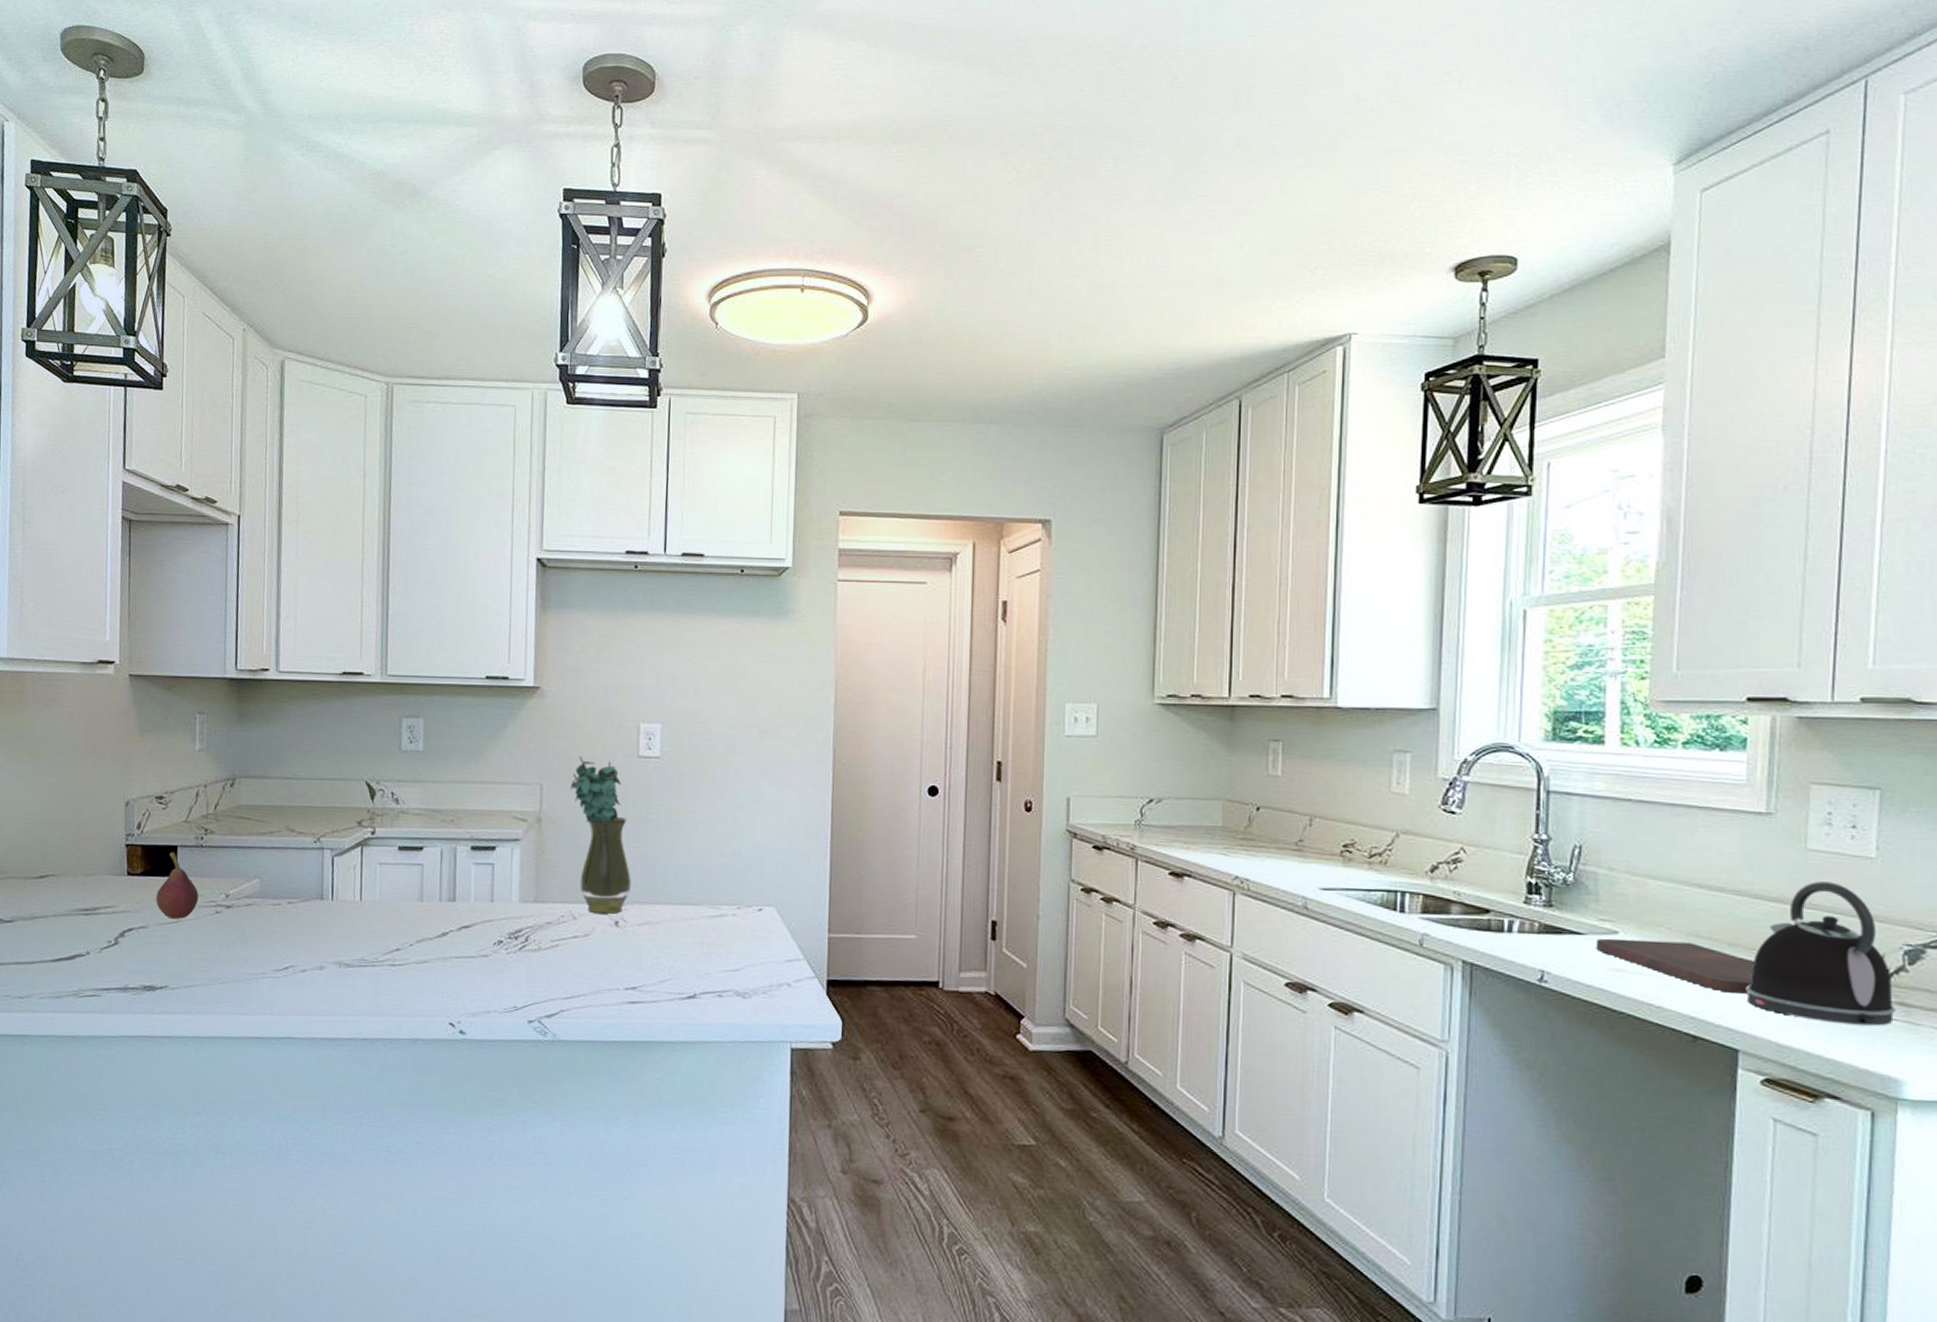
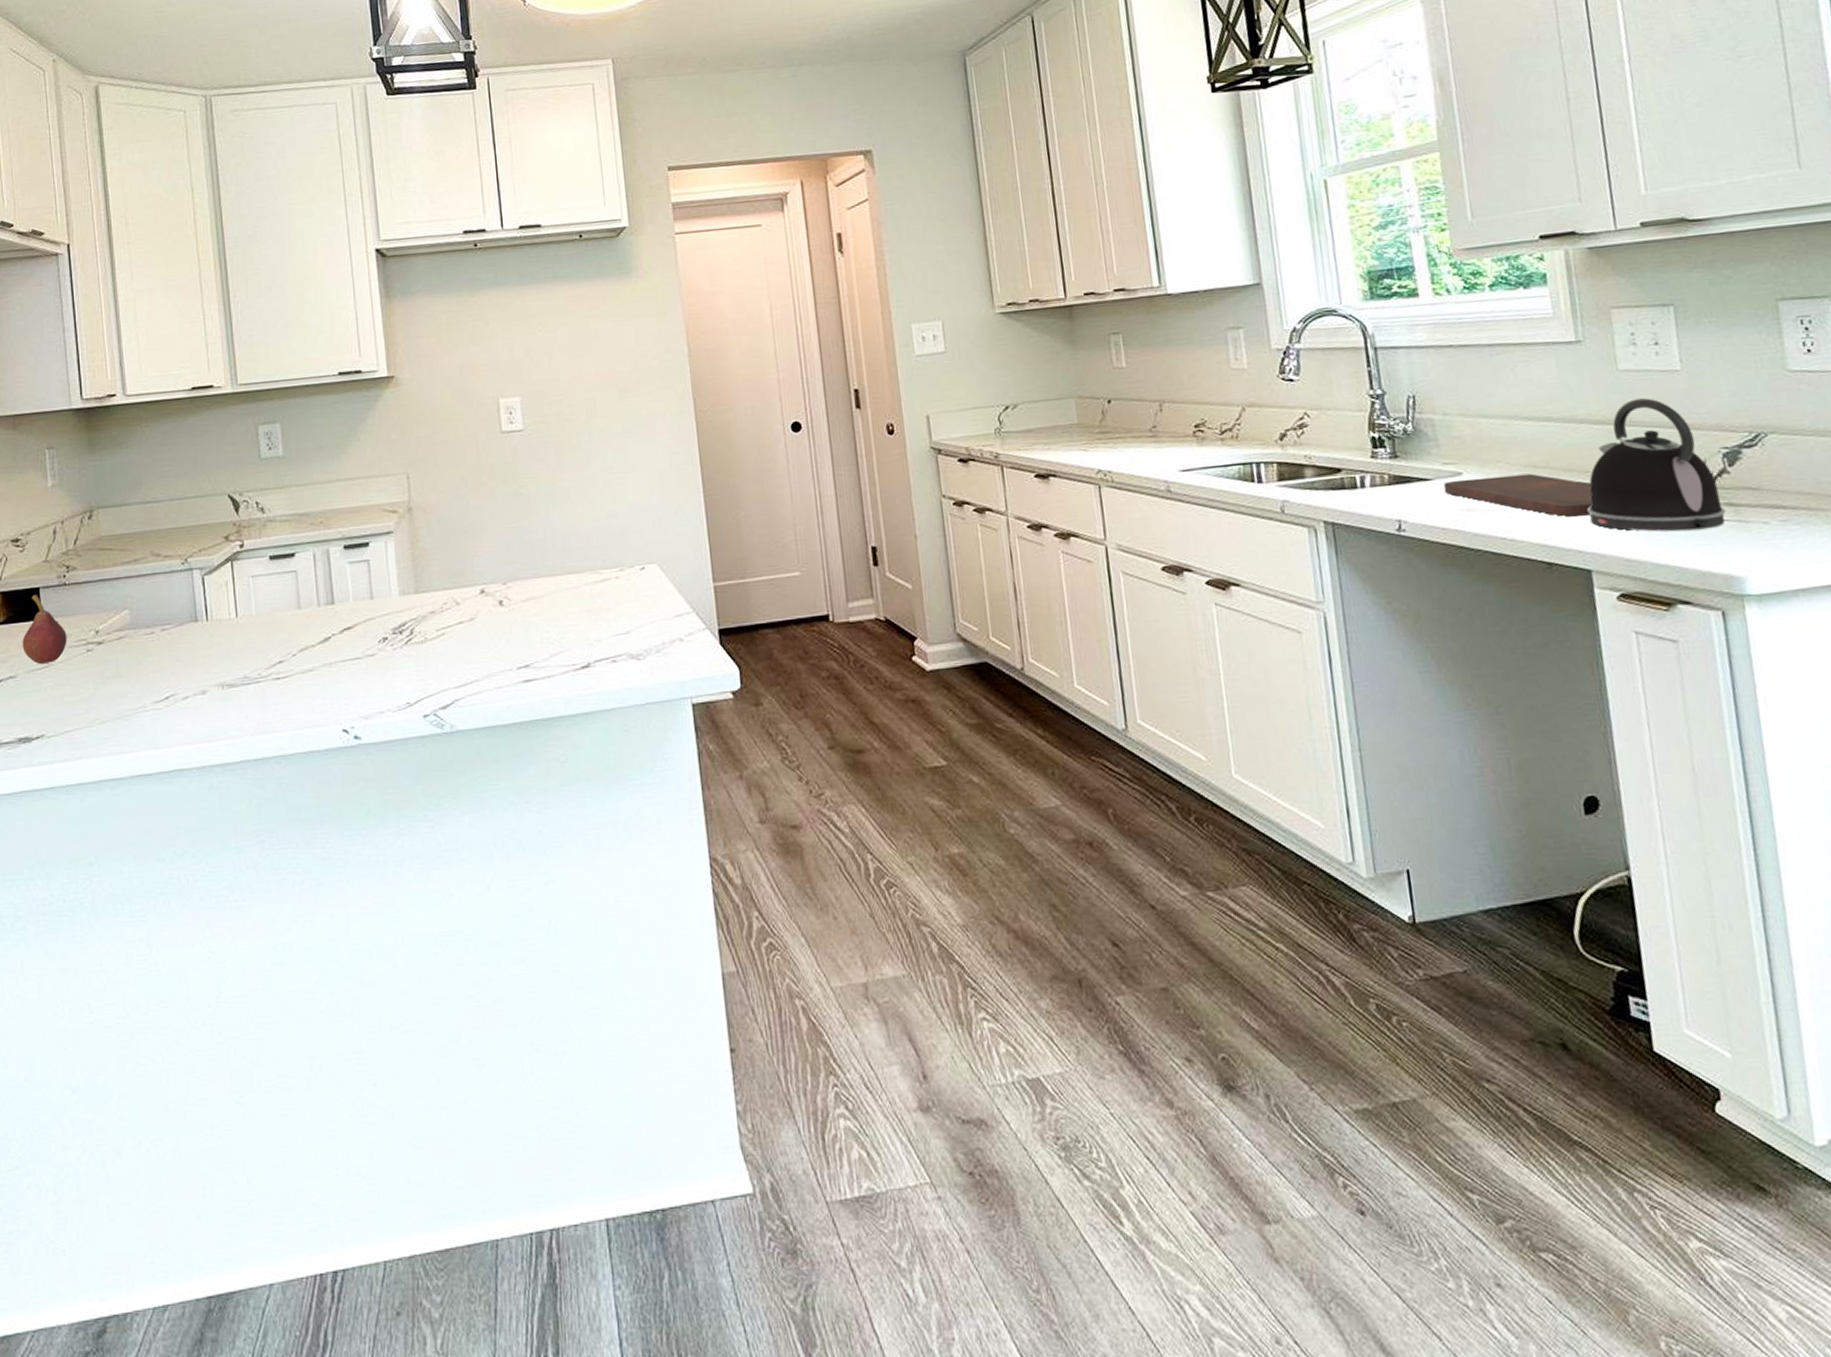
vase: present [570,756,631,914] -> none [437,439,511,596]

